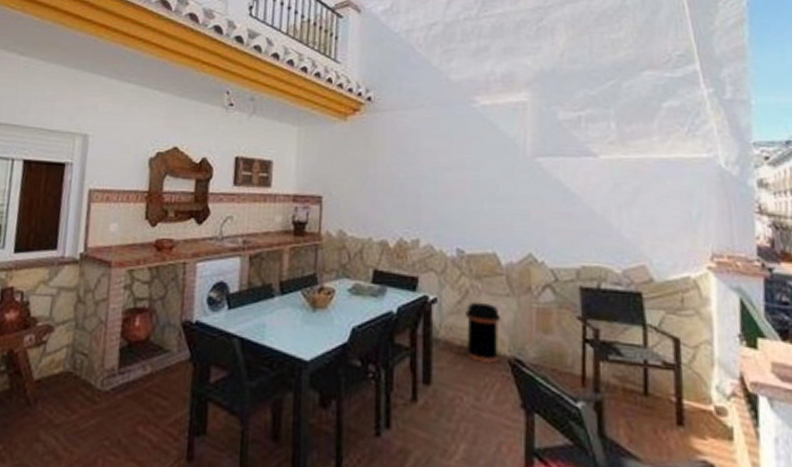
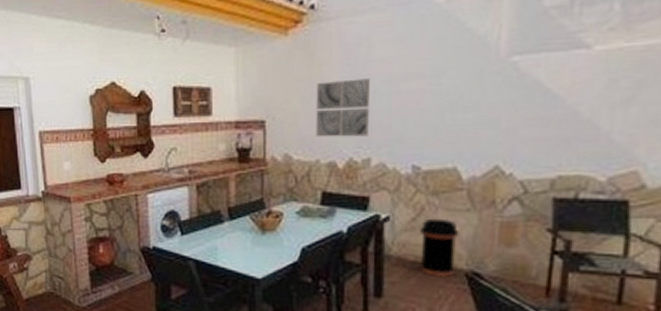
wall art: none [369,165,418,219] -> present [316,78,370,137]

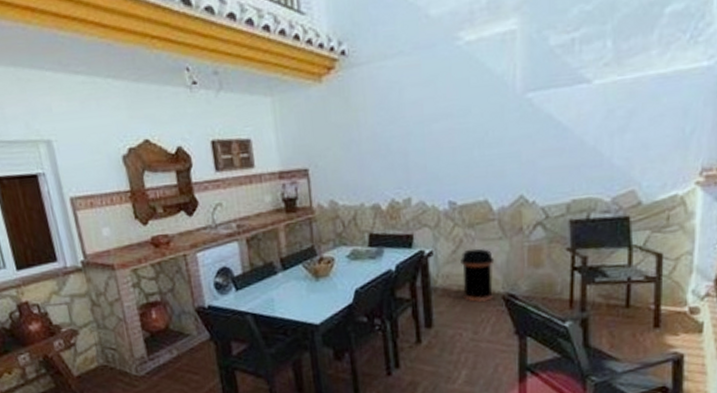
wall art: present [316,78,370,137] -> none [354,121,407,182]

